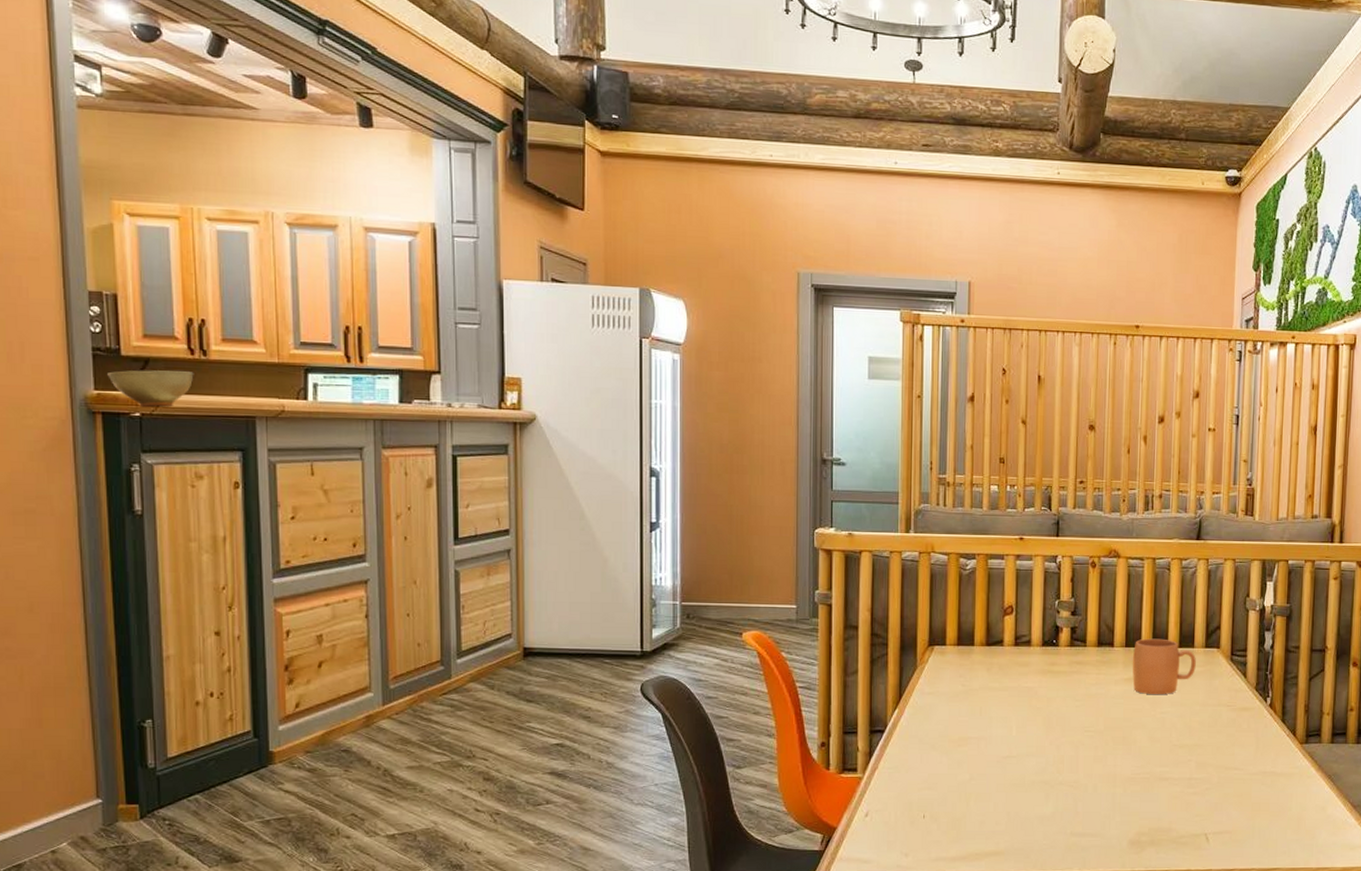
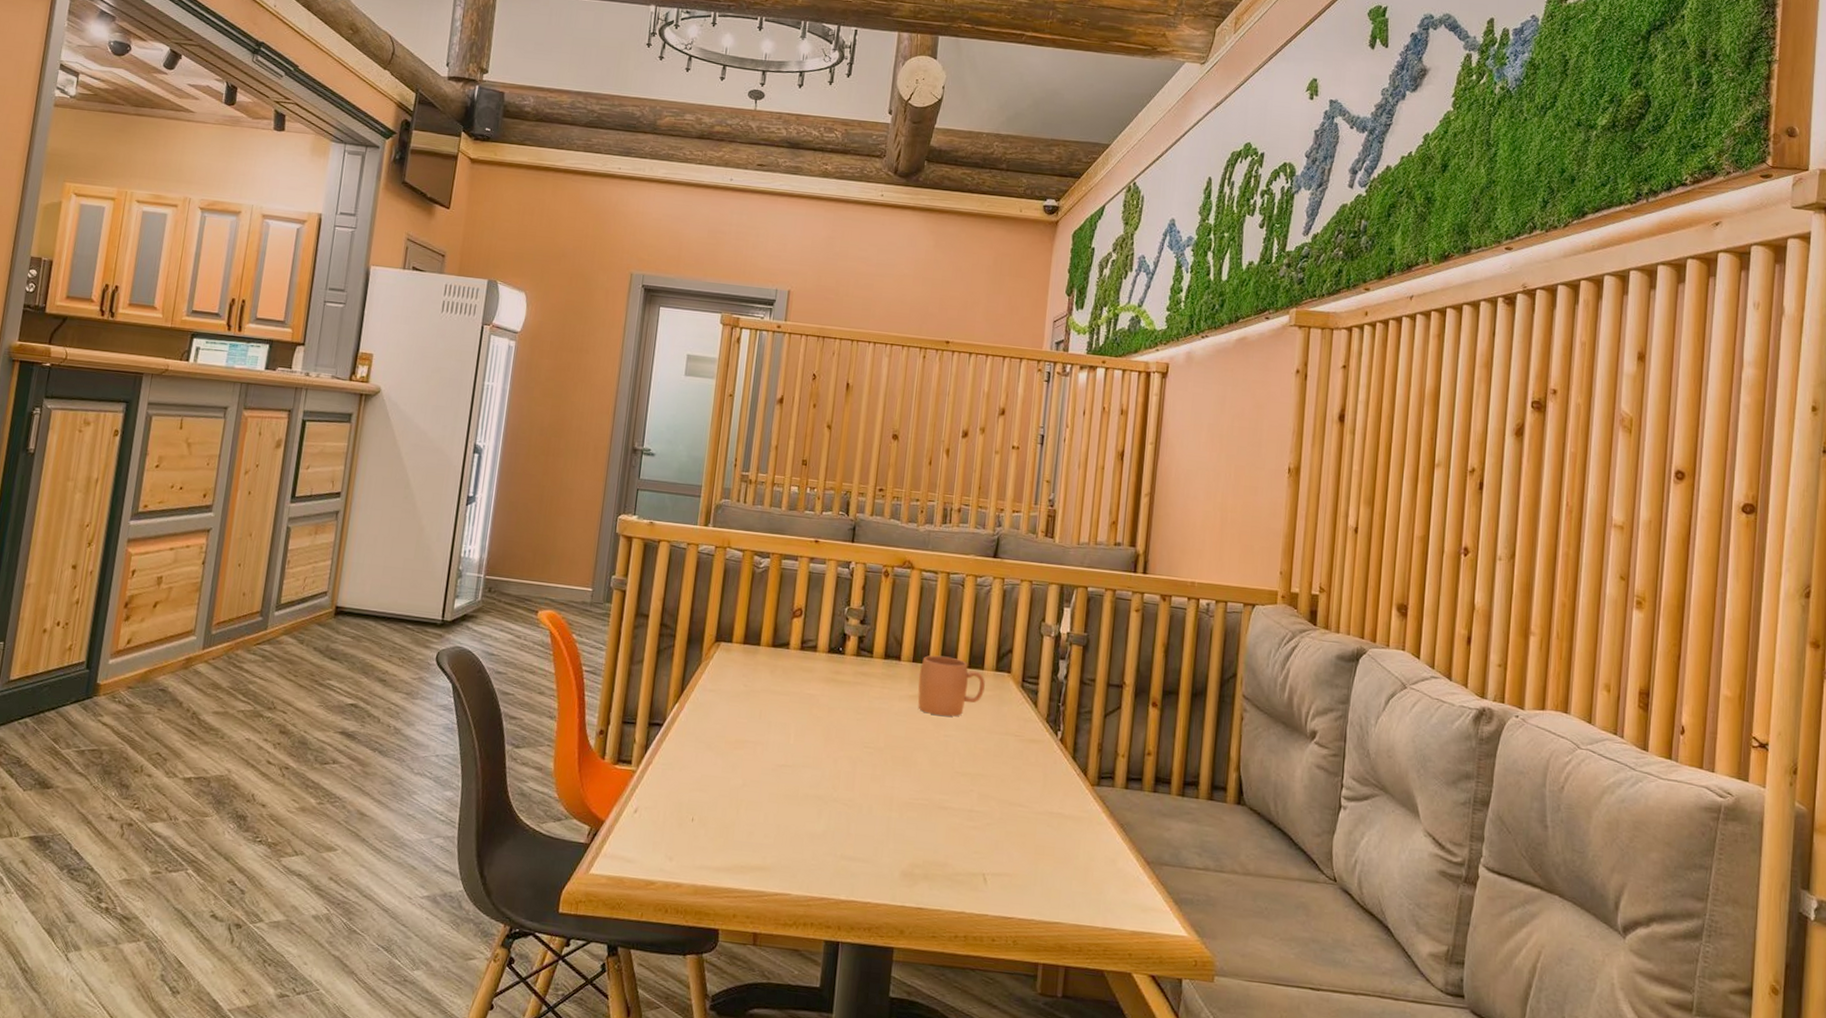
bowl: present [107,370,194,408] -> none [31,326,101,360]

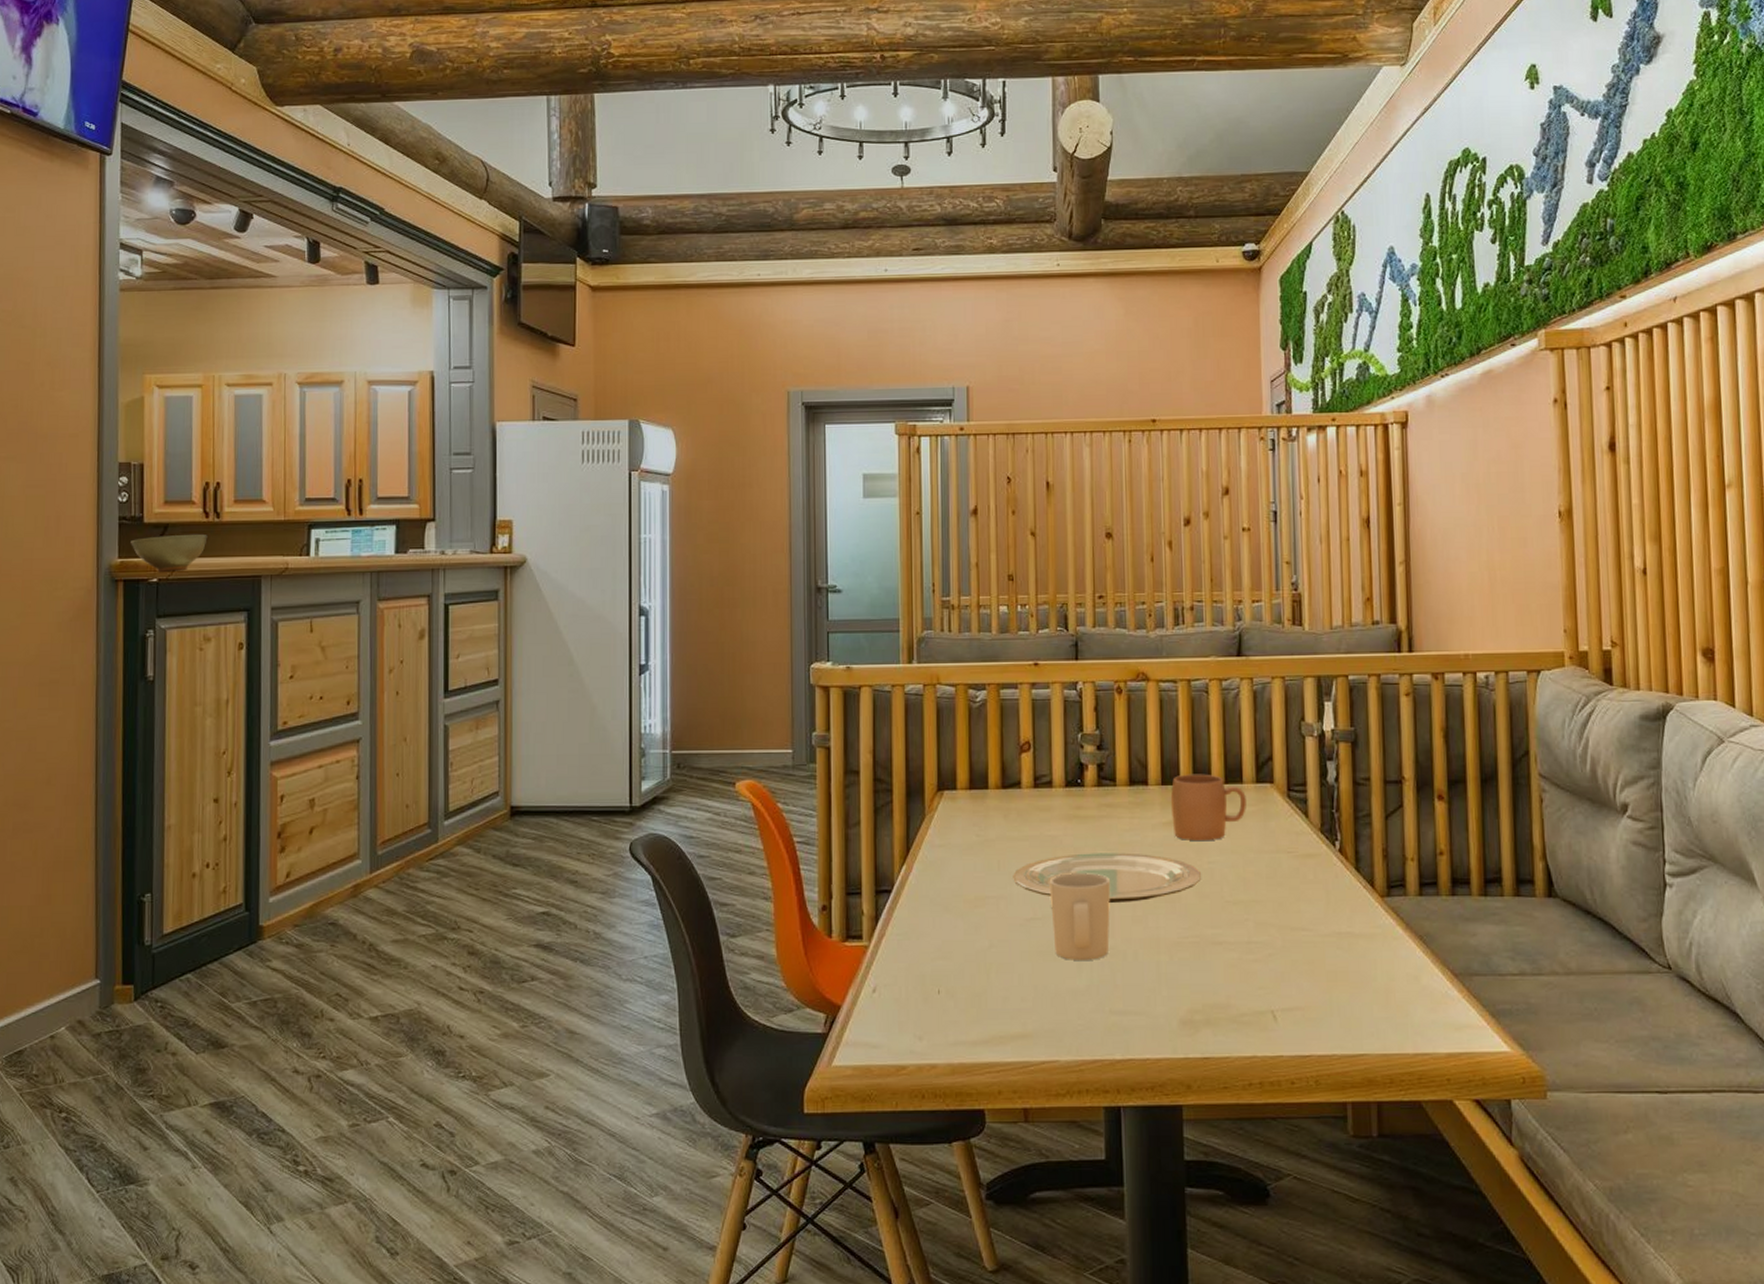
bowl: none [31,326,101,360] -> present [131,535,208,573]
plate: none [771,712,938,762] -> present [1013,852,1202,903]
mug: none [800,729,857,809] -> present [1049,873,1111,960]

